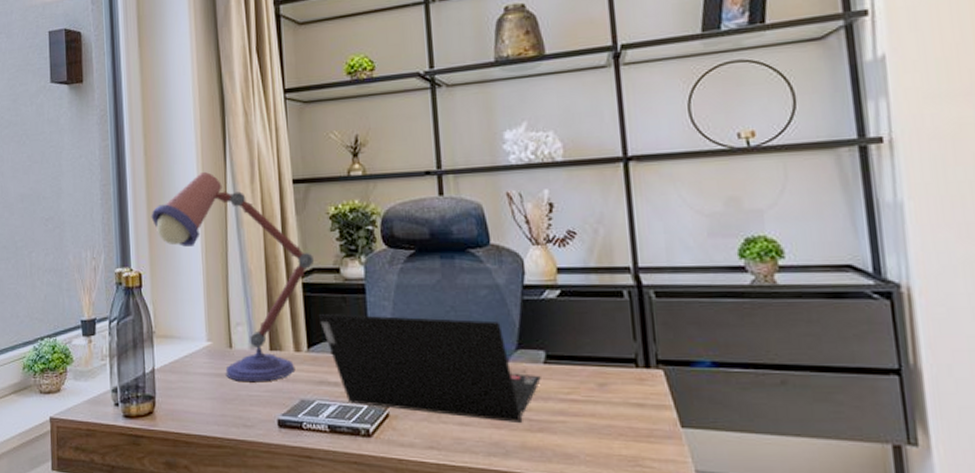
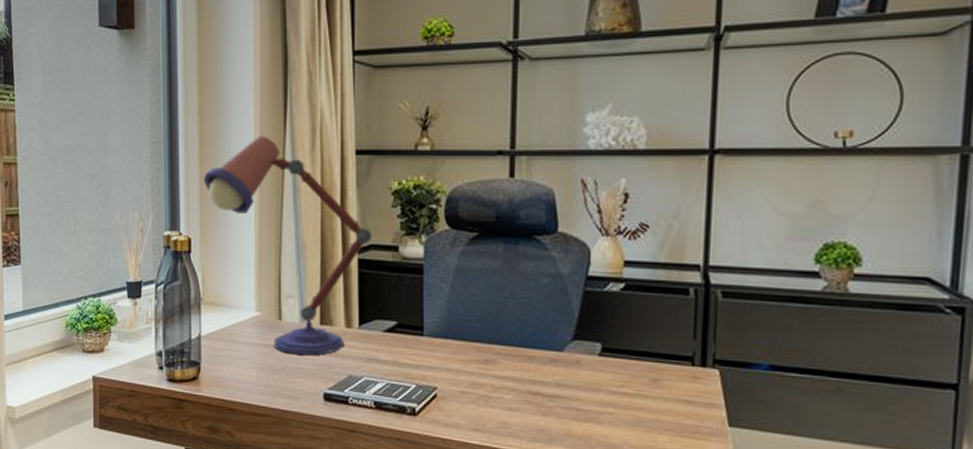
laptop computer: present [318,313,541,422] -> none [372,291,594,411]

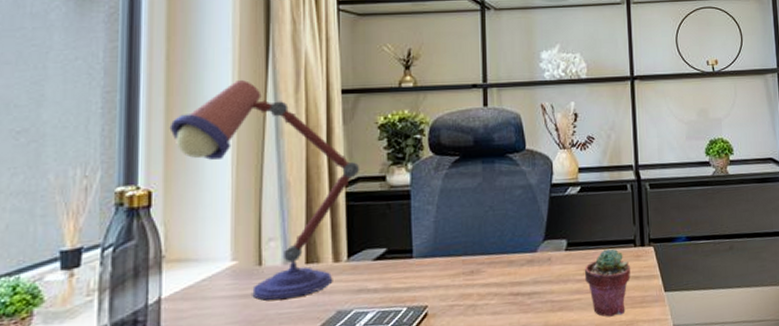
potted succulent: none [620,362,685,442] -> present [584,248,631,317]

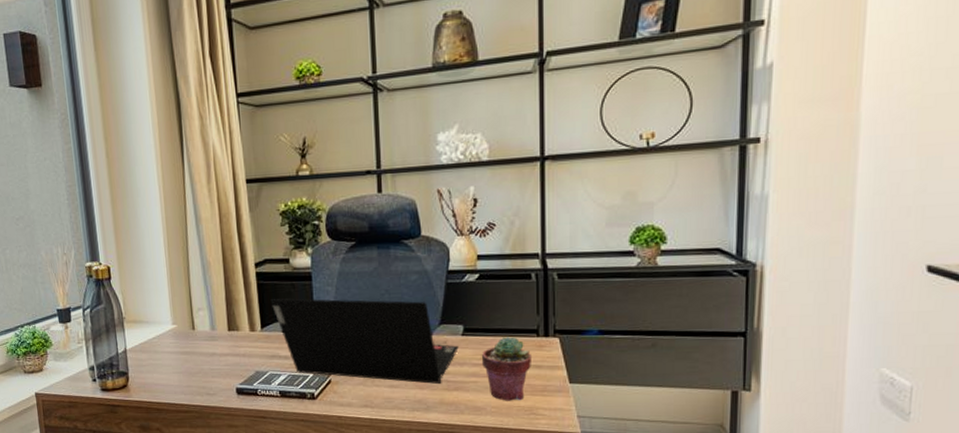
desk lamp: present [169,79,360,300] -> none [115,172,267,358]
laptop computer: none [361,217,563,308] -> present [270,298,459,384]

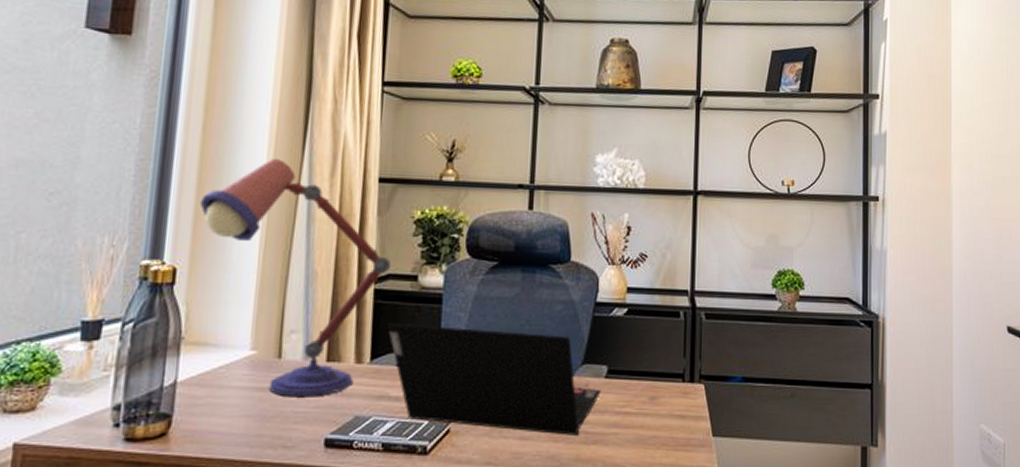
desk lamp: none [115,172,267,358] -> present [199,158,392,398]
potted succulent: present [481,337,533,401] -> none [624,381,677,457]

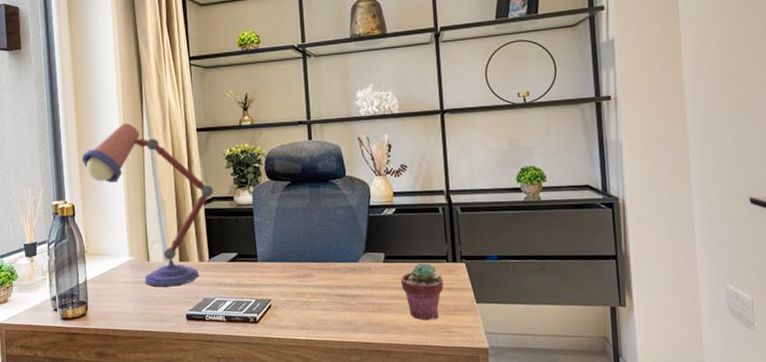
laptop computer: present [387,322,601,435] -> none [217,231,381,306]
potted succulent: none [624,381,677,457] -> present [400,263,444,321]

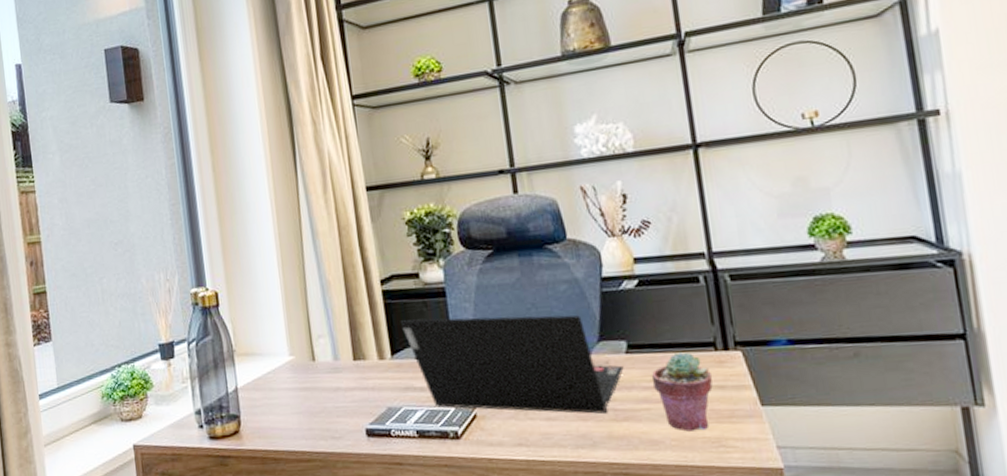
desk lamp: present [81,122,214,287] -> none [223,184,393,394]
laptop computer: none [217,231,381,306] -> present [400,315,624,414]

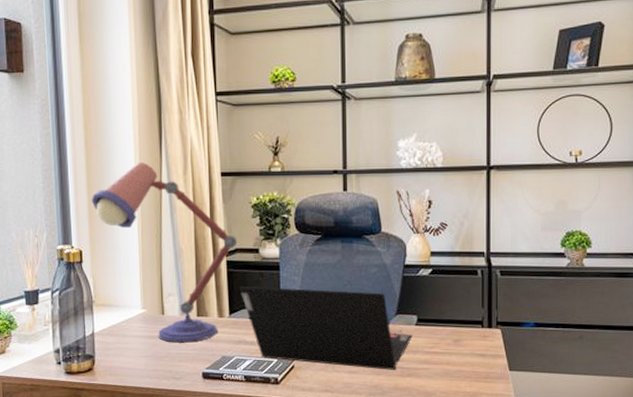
desk lamp: none [223,184,393,394] -> present [91,162,238,343]
potted succulent: present [651,352,713,432] -> none [432,327,478,387]

